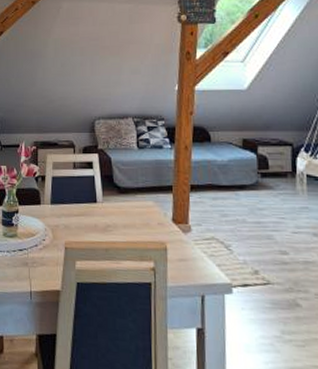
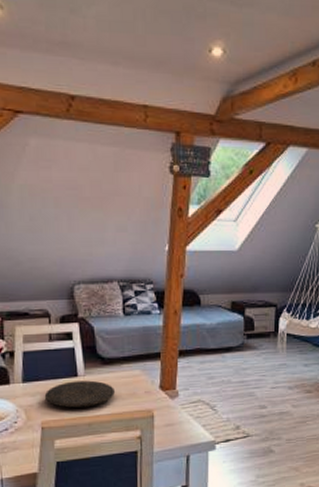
plate: none [68,207,131,233] -> present [44,380,116,408]

